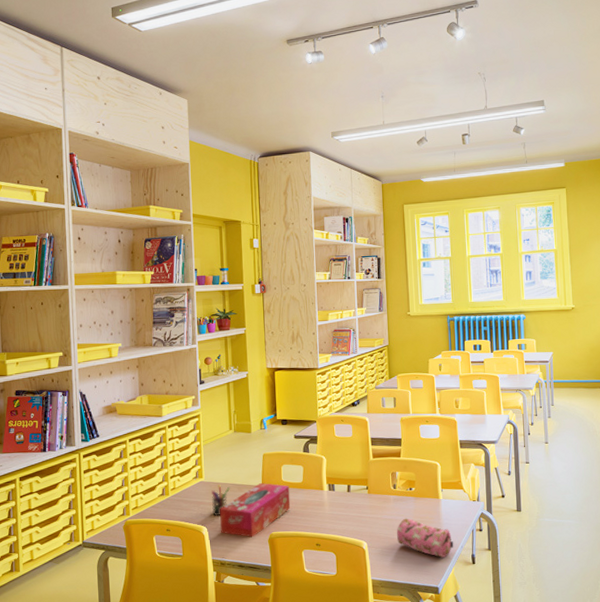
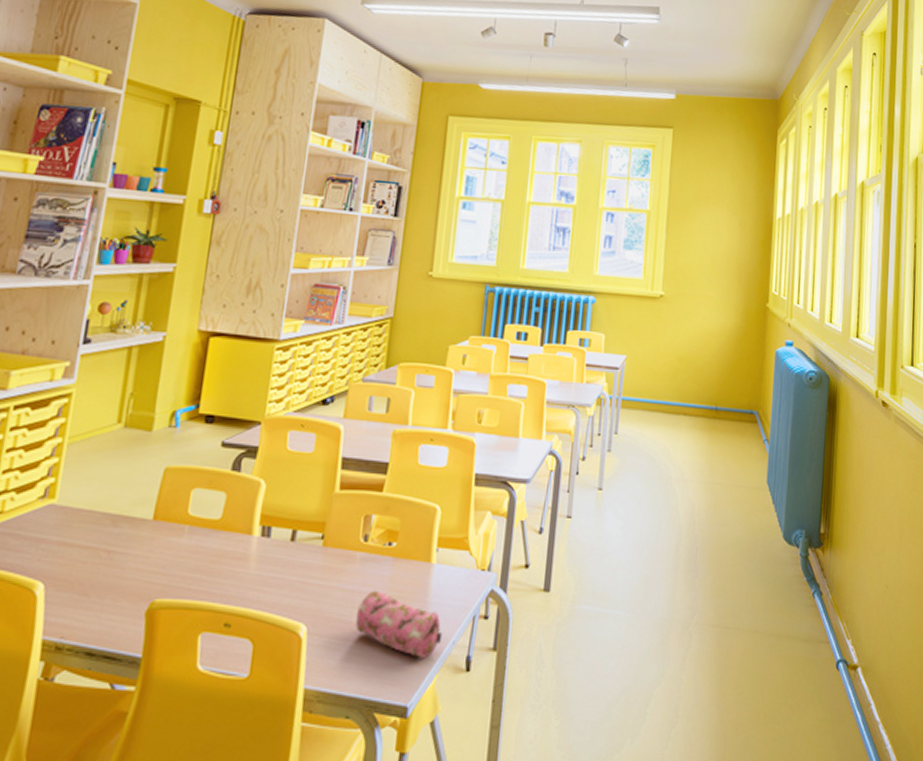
pen holder: present [212,485,231,516] -> none [57,512,99,566]
tissue box: present [220,483,291,538] -> none [67,515,199,606]

